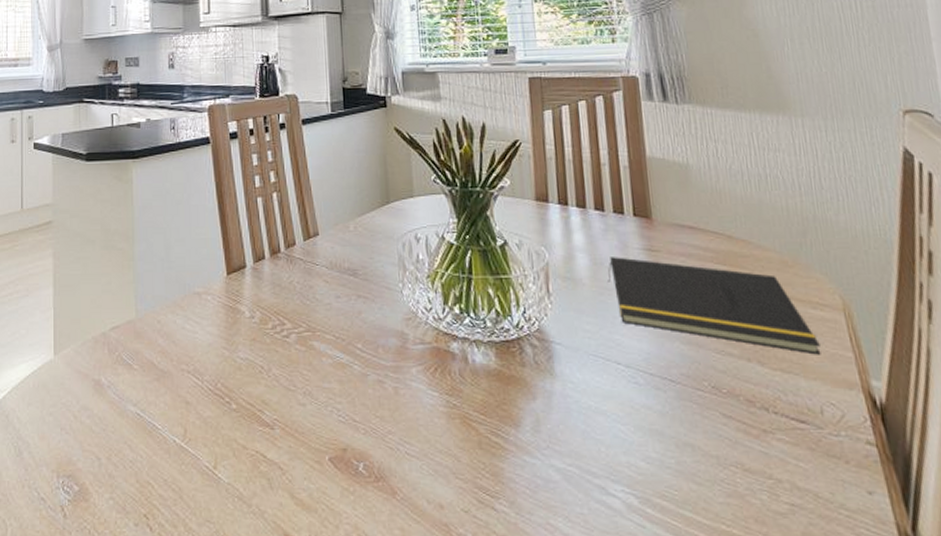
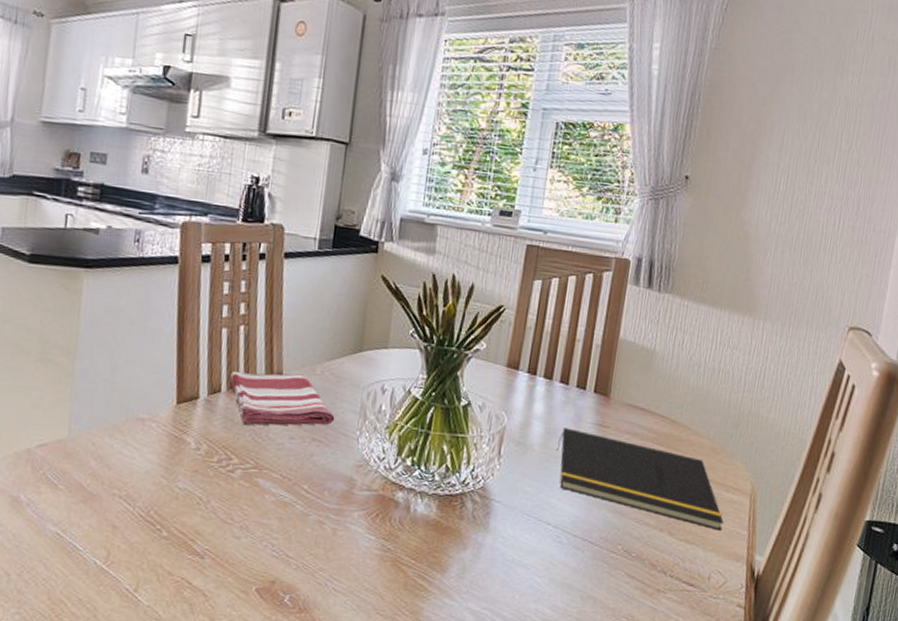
dish towel: none [271,232,376,289] -> present [230,372,335,426]

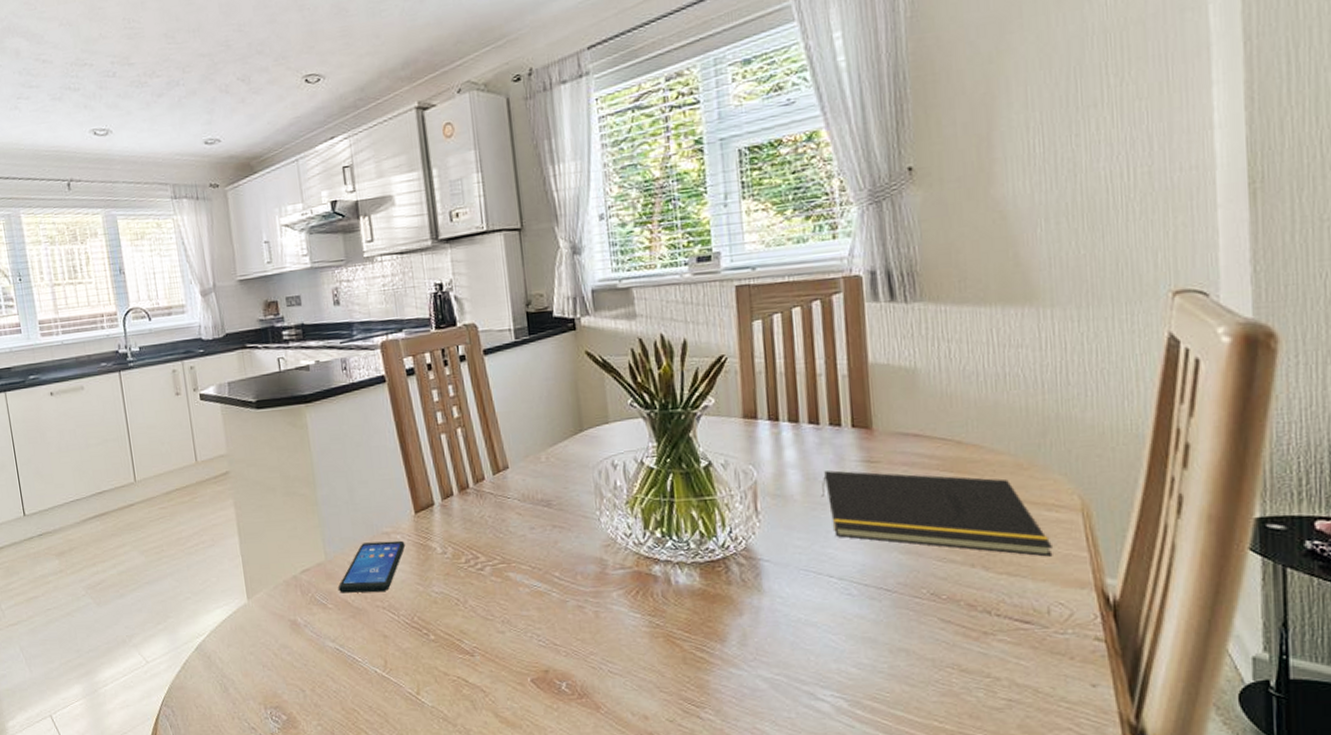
smartphone: none [75,425,159,480] -> present [338,540,406,593]
dish towel: present [230,372,335,426] -> none [459,464,571,524]

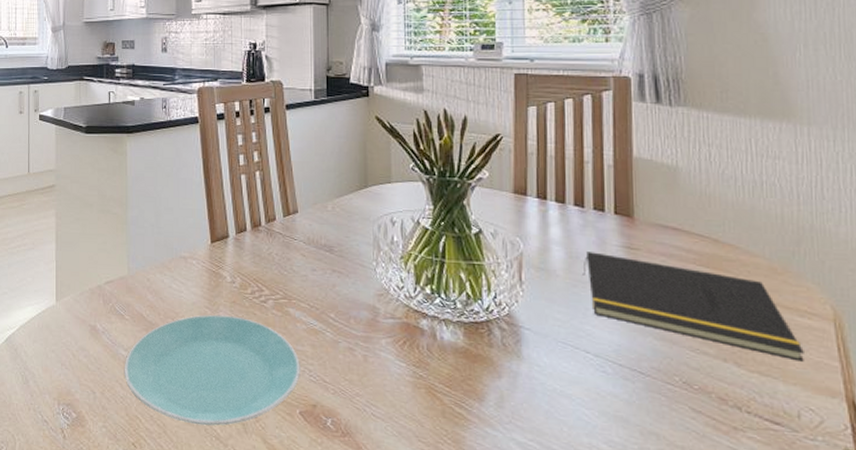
plate: none [333,589,528,709] -> present [124,314,300,426]
smartphone: present [338,540,406,593] -> none [137,263,199,311]

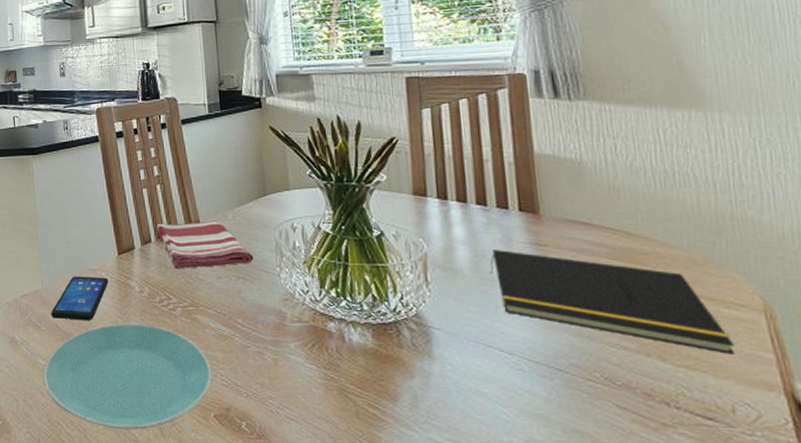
smartphone: none [137,263,199,311] -> present [51,276,109,321]
dish towel: none [253,211,351,260] -> present [156,221,254,269]

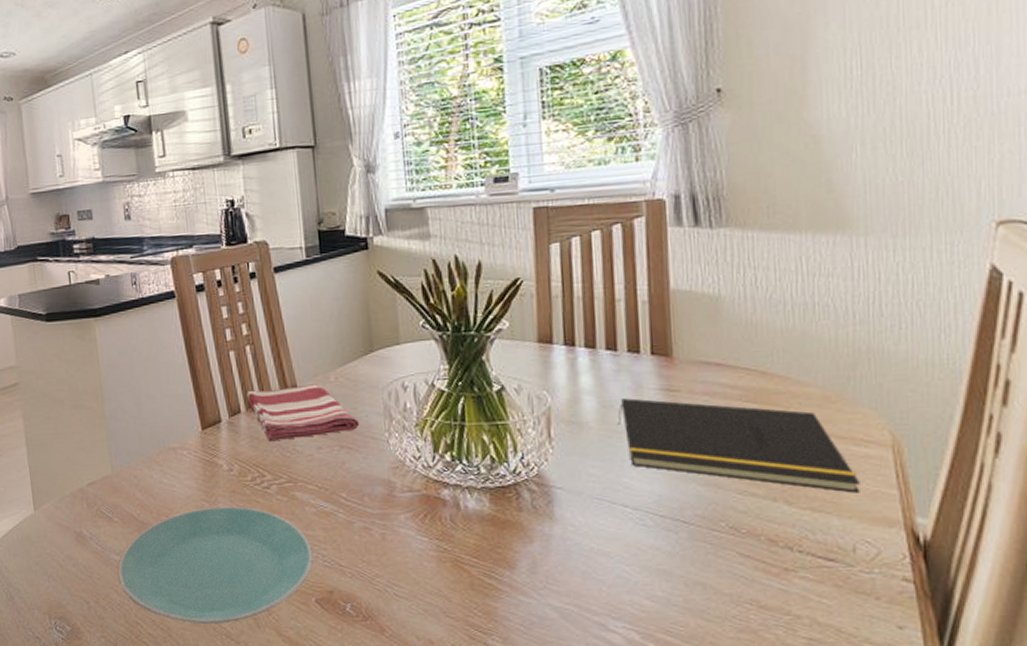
smartphone: present [51,276,109,321] -> none [124,456,192,508]

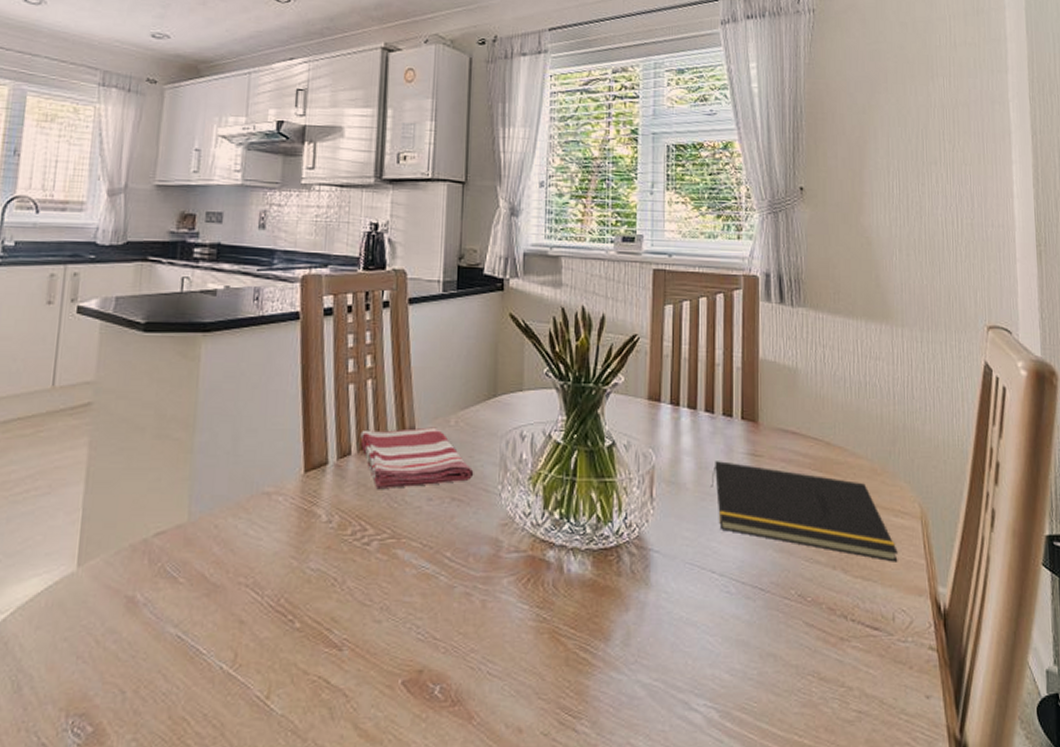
plate: present [117,506,313,625] -> none [170,565,407,718]

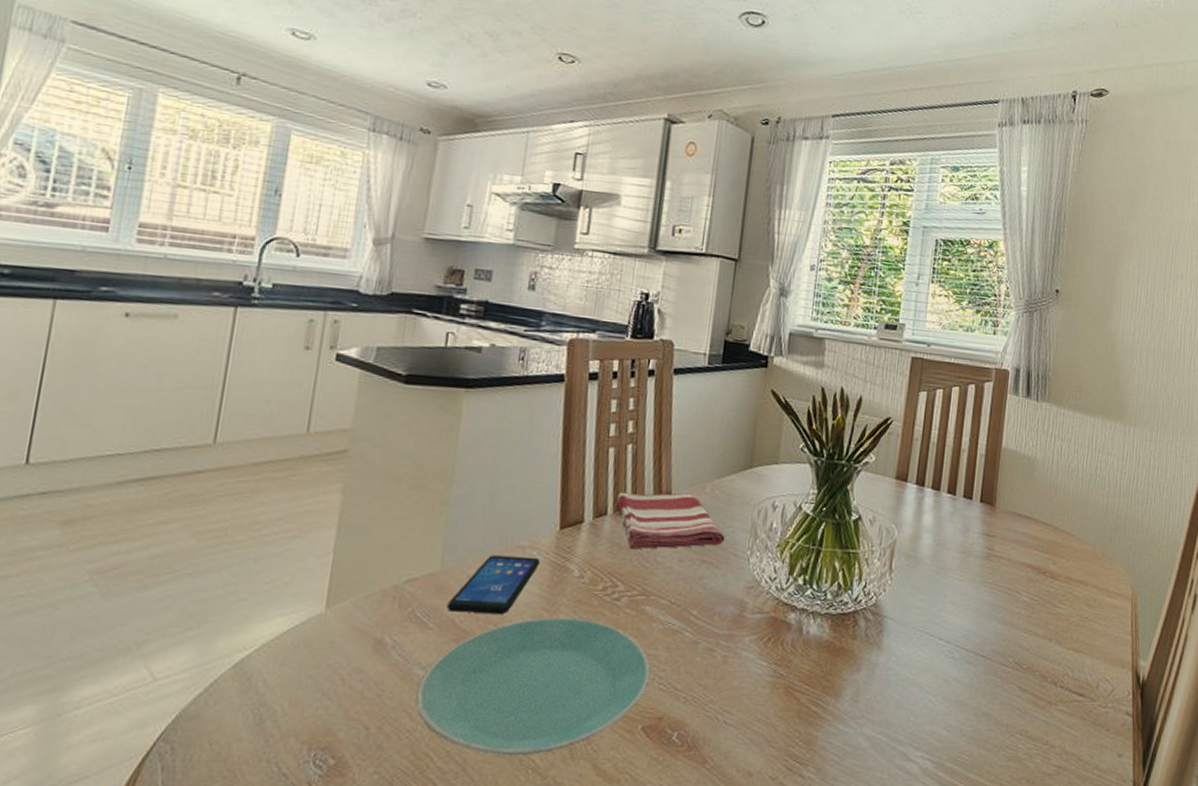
plate: none [170,565,407,718] -> present [416,617,651,756]
smartphone: none [197,503,287,566] -> present [447,555,540,615]
notepad: present [711,461,898,562] -> none [946,539,1108,637]

